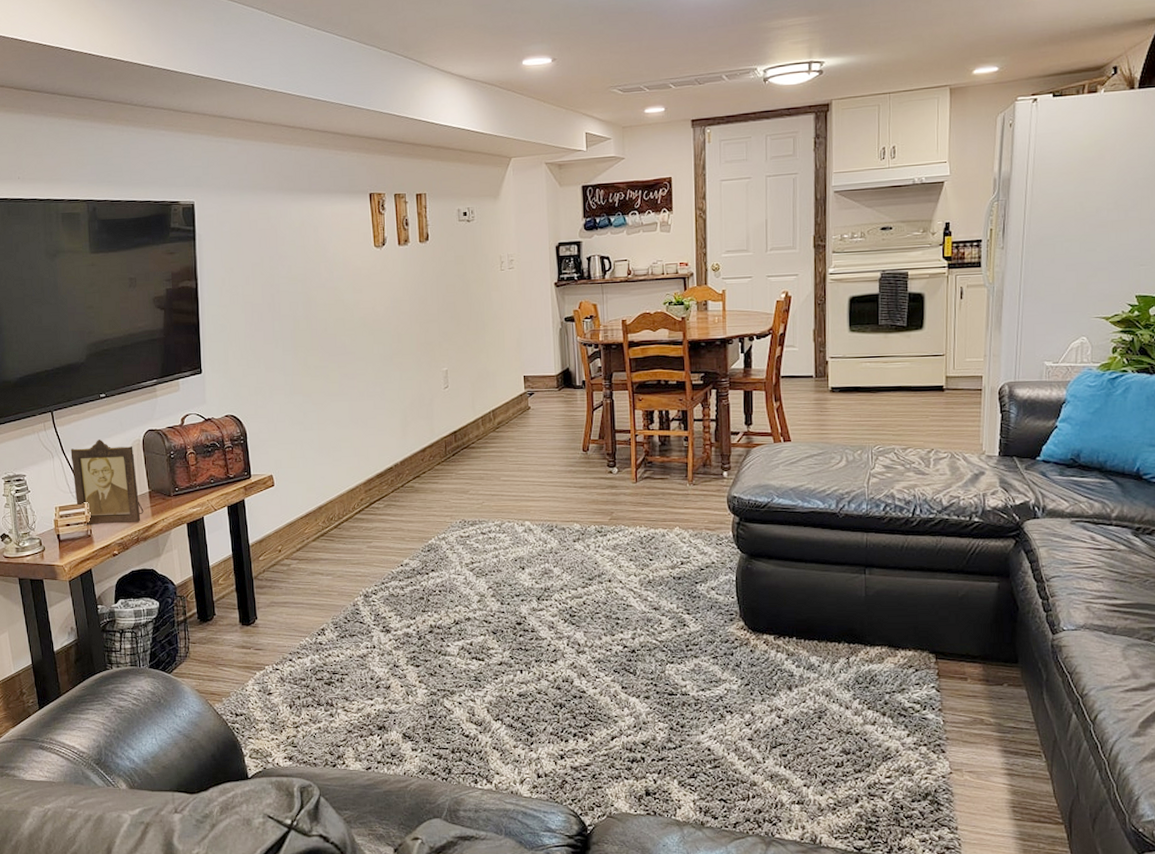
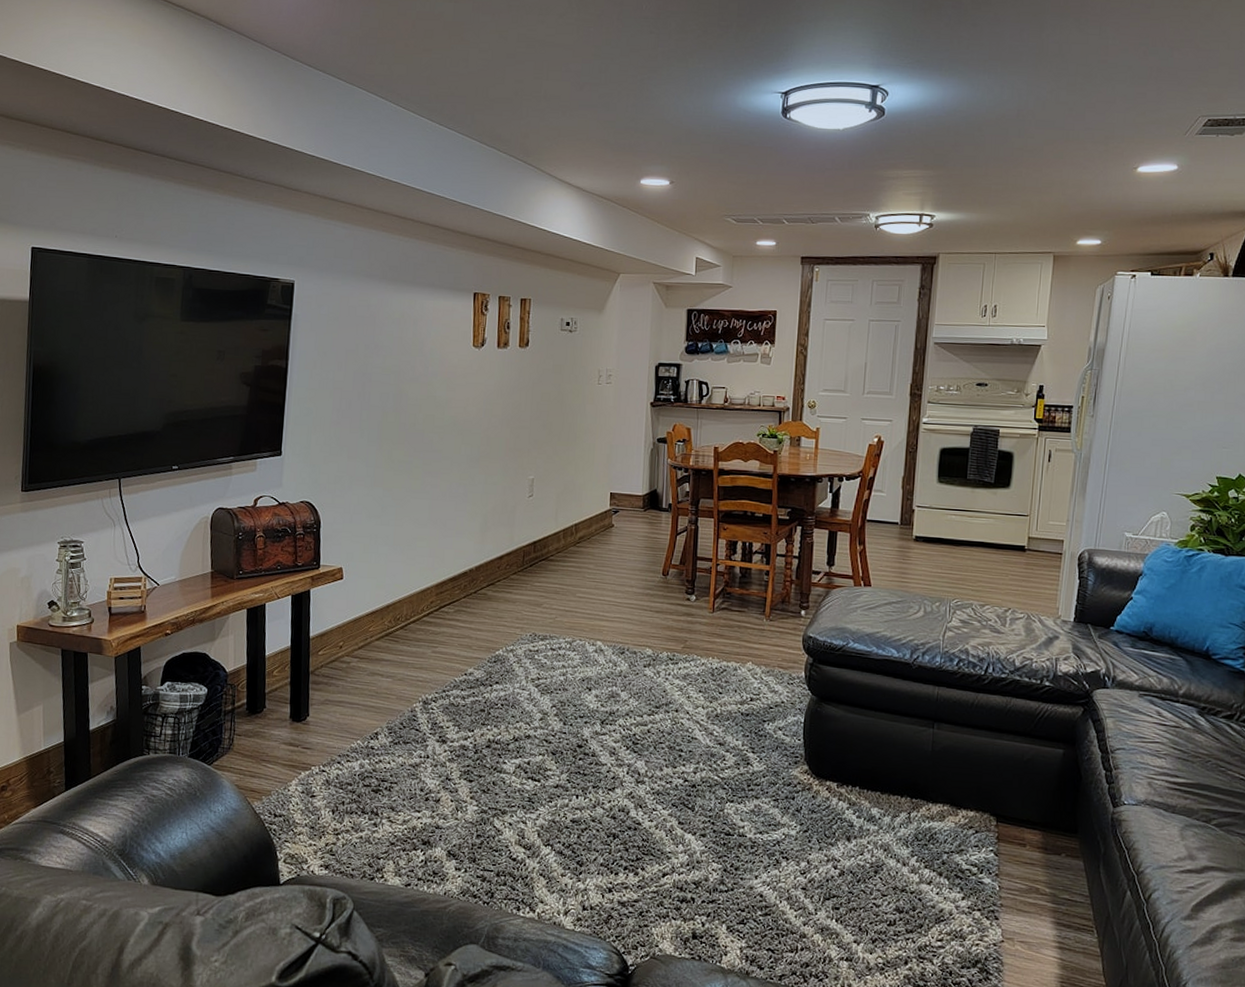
photo frame: present [70,440,144,525] -> none [133,512,204,604]

